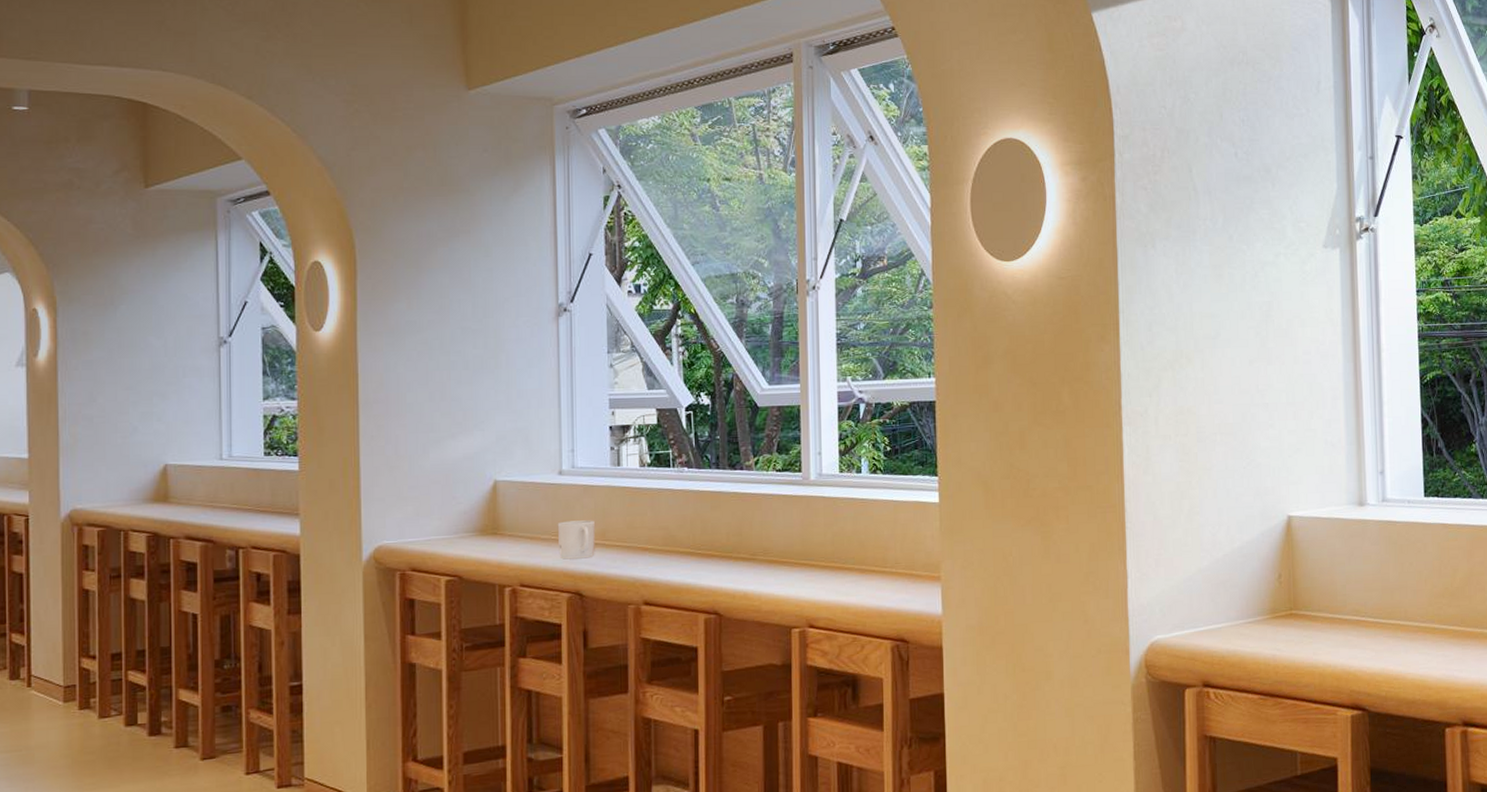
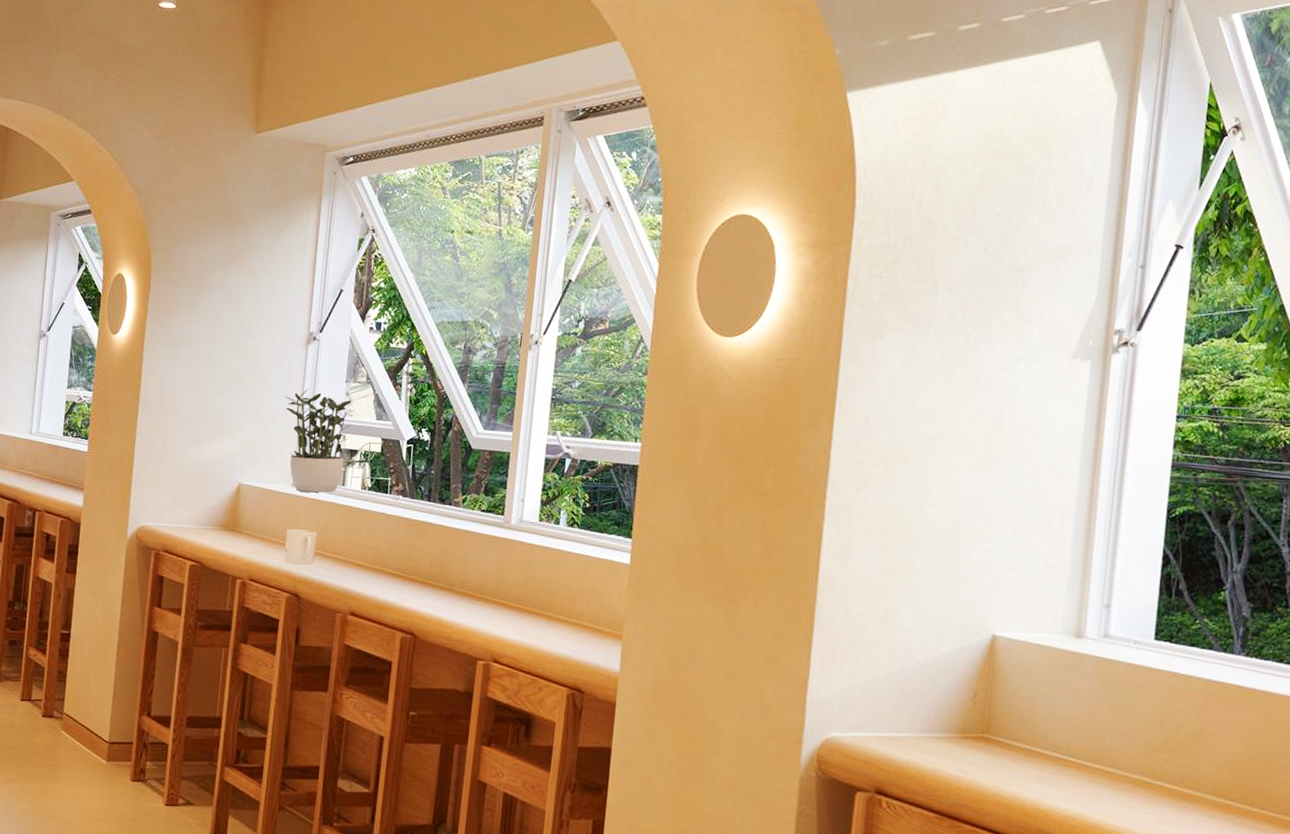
potted plant: none [537,365,621,479] -> present [284,388,354,493]

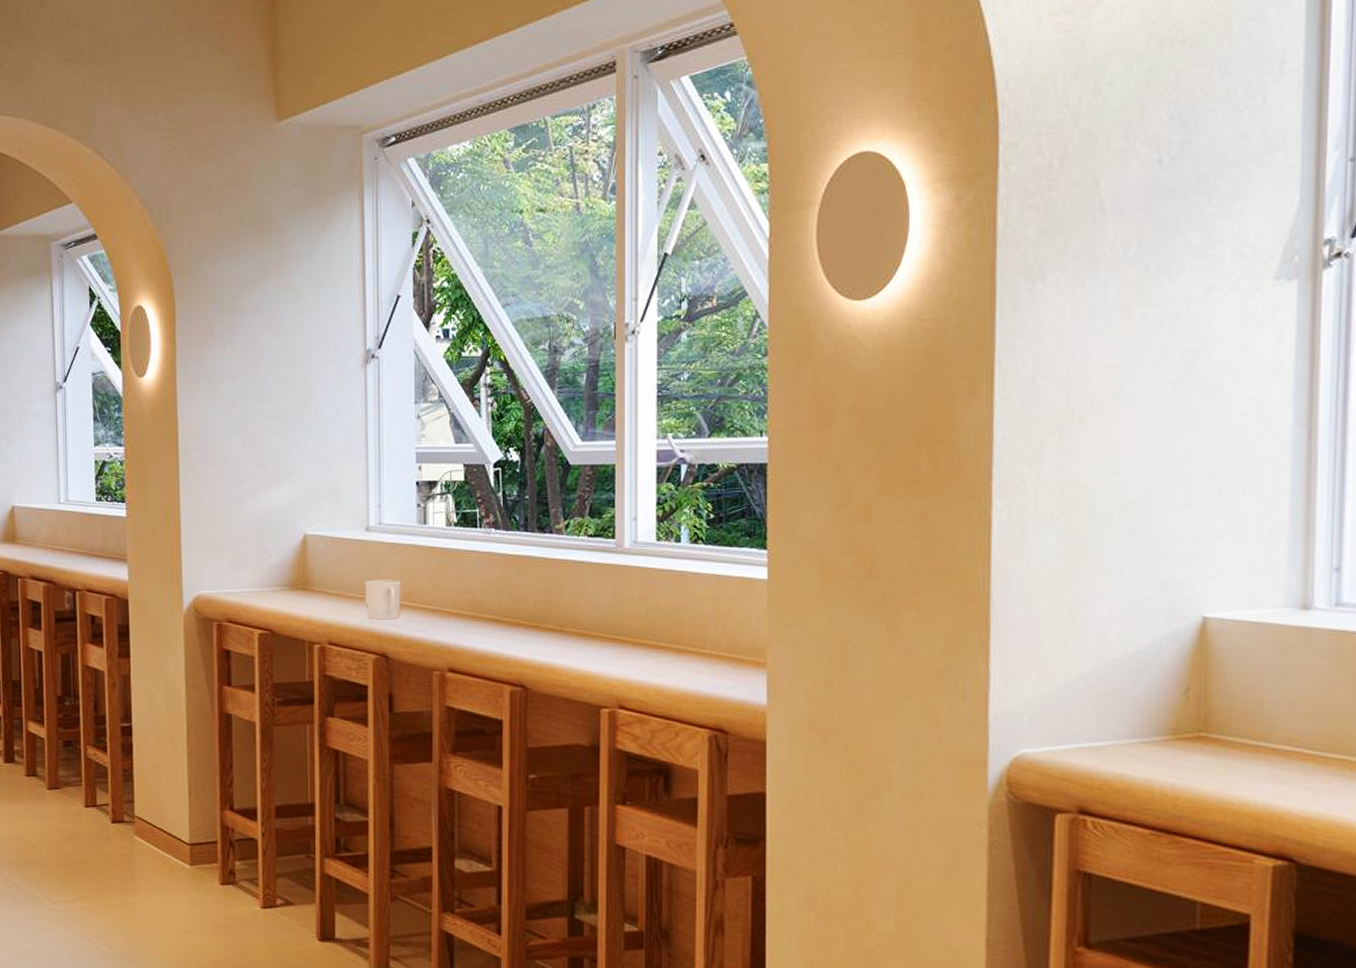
potted plant: present [284,388,354,493] -> none [345,415,428,536]

